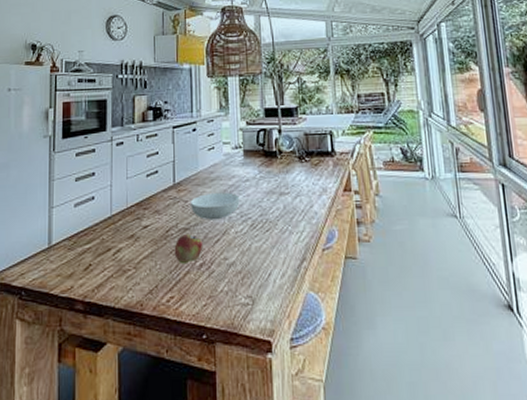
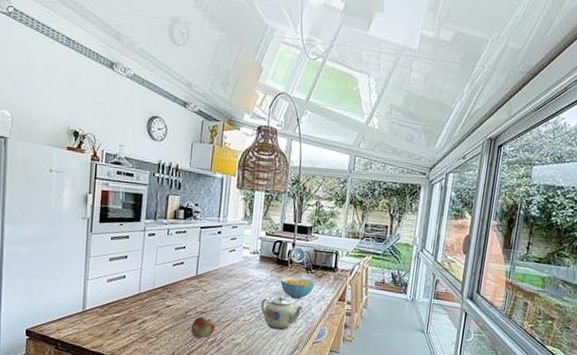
serving bowl: present [190,192,240,220] -> none [208,286,251,309]
teapot: none [253,196,304,239] -> present [261,296,304,330]
cereal bowl: none [271,169,312,197] -> present [280,276,315,300]

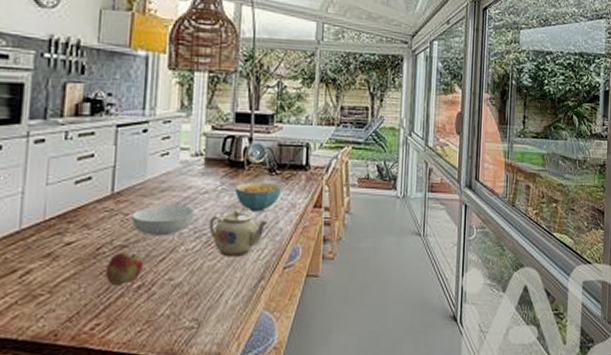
serving bowl: none [208,286,251,309] -> present [131,205,195,237]

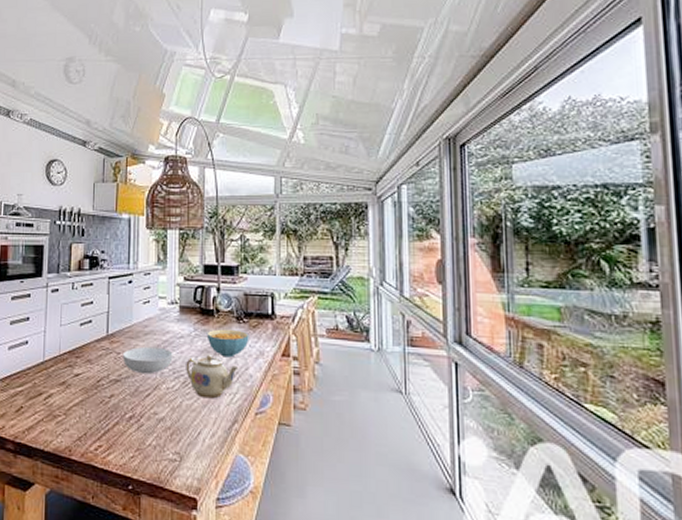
fruit: present [105,252,144,287] -> none [104,386,134,415]

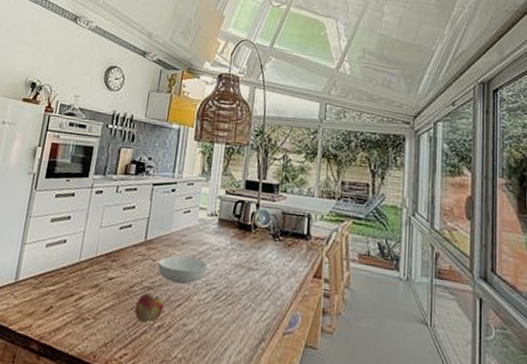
fruit: none [104,386,134,415] -> present [134,293,165,324]
teapot: present [186,355,239,399] -> none [218,270,271,315]
cereal bowl: present [206,329,249,358] -> none [242,244,284,275]

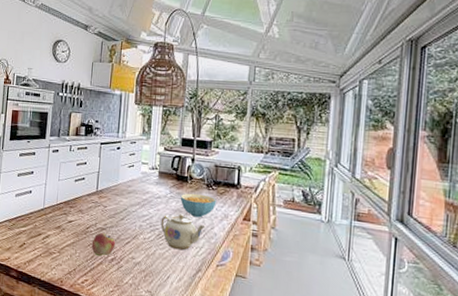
serving bowl: present [158,256,208,285] -> none [108,203,151,226]
teapot: none [218,270,271,315] -> present [160,214,206,251]
cereal bowl: none [242,244,284,275] -> present [180,193,217,218]

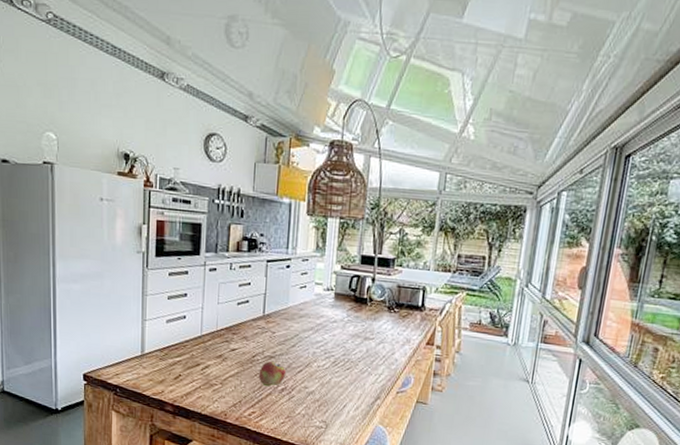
teapot: present [160,214,206,251] -> none [336,339,386,378]
cereal bowl: present [180,193,217,218] -> none [358,316,398,343]

